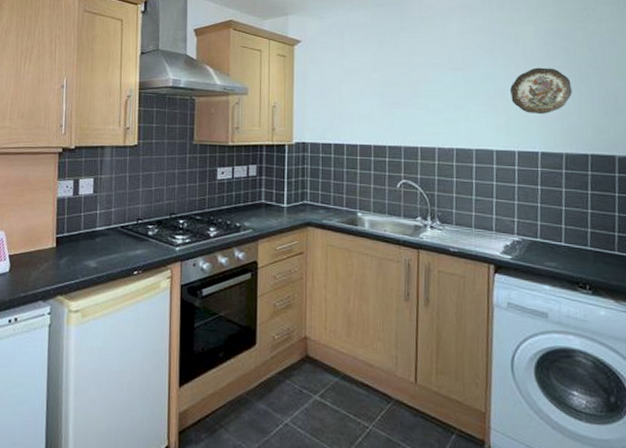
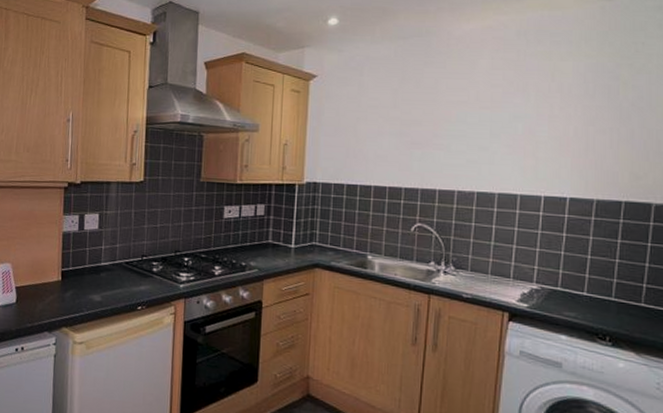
decorative plate: present [510,67,572,115] -> none [542,107,610,158]

